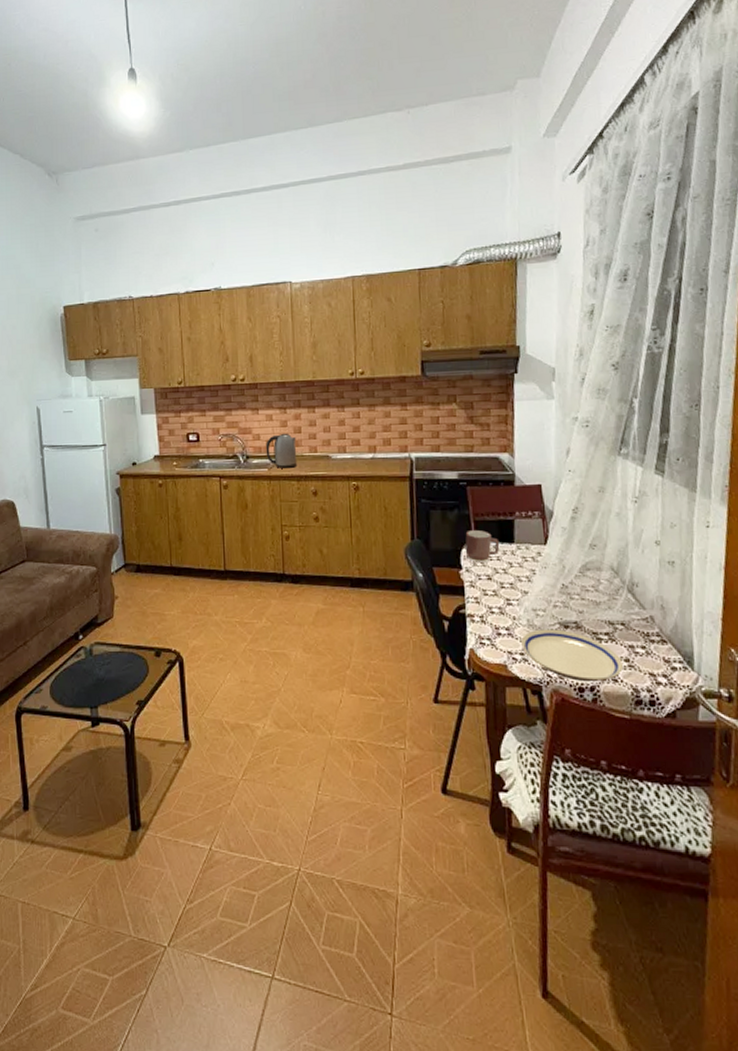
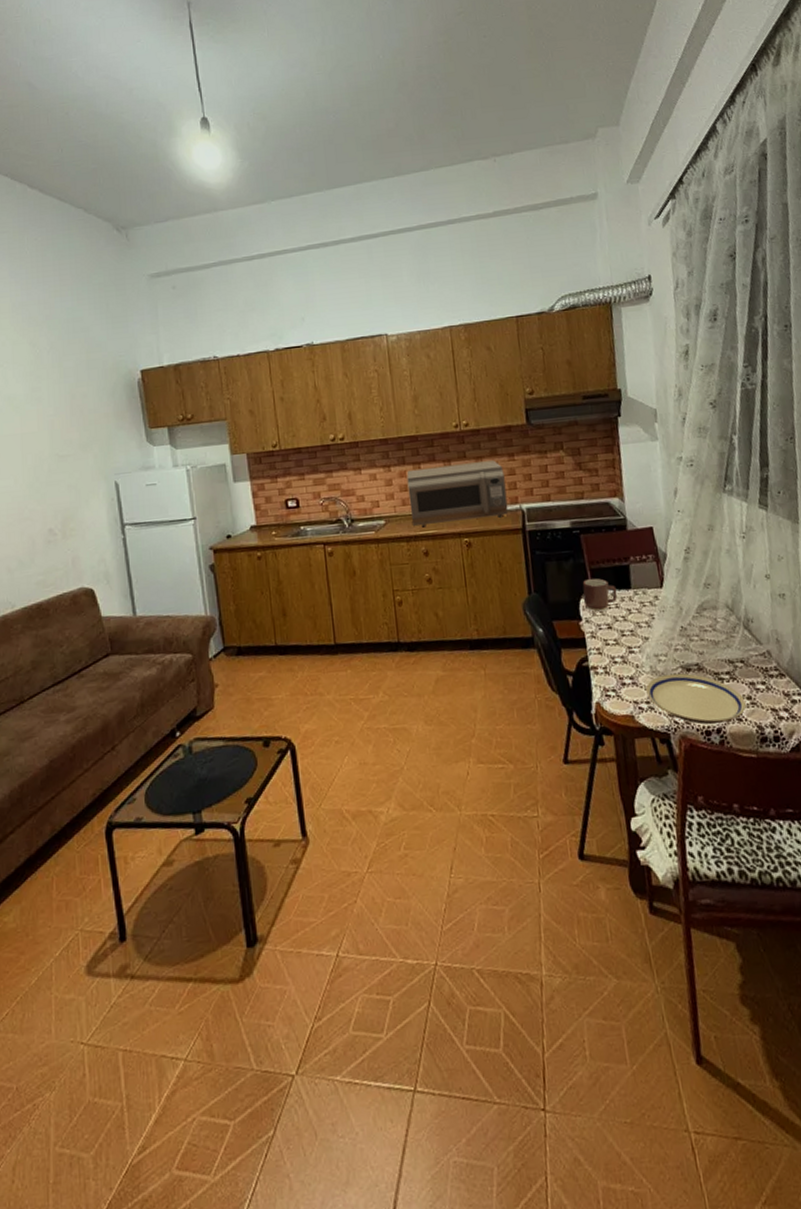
kettle: present [265,433,298,468] -> none [370,492,406,530]
microwave: none [301,409,397,468] -> present [406,460,508,528]

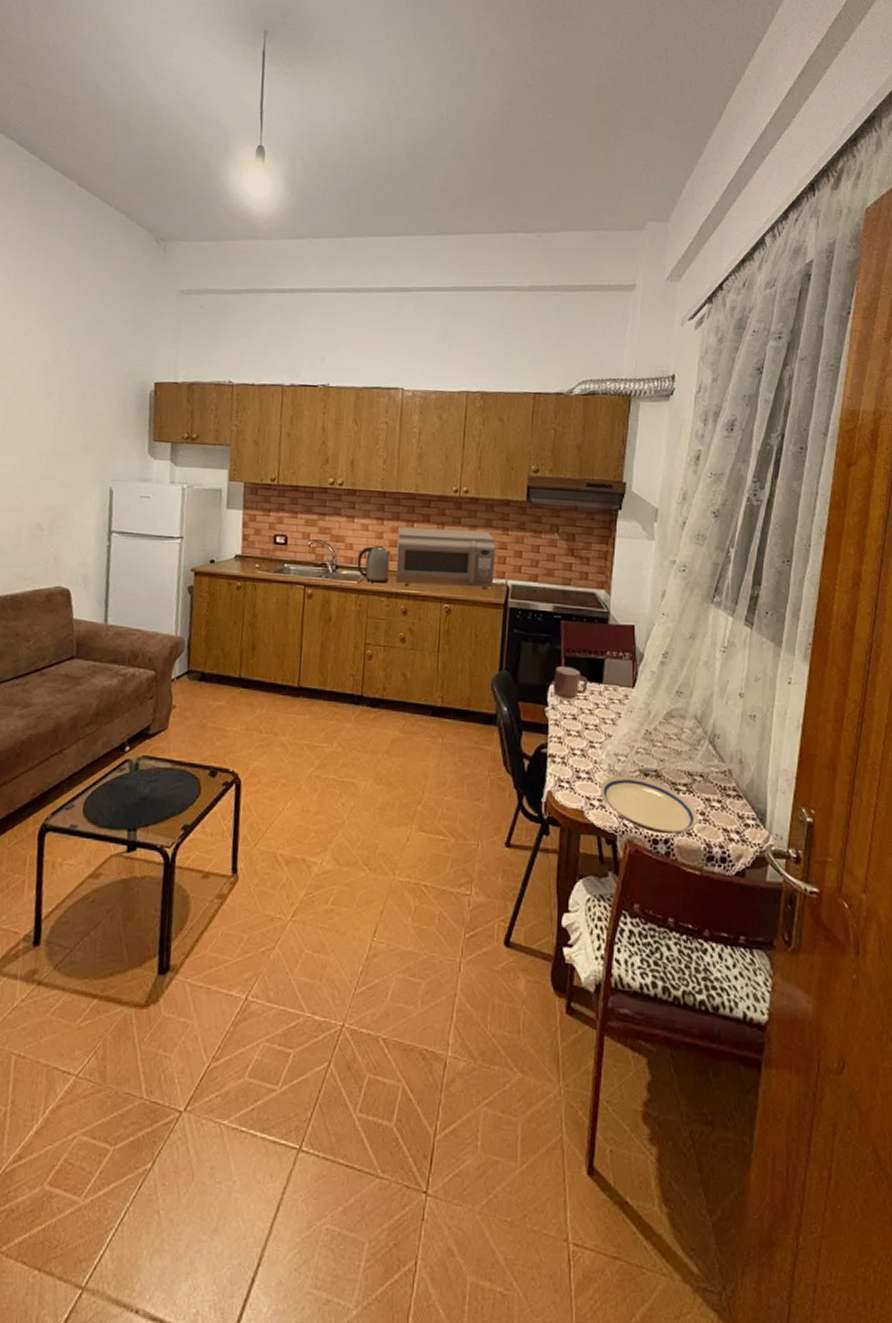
kettle: none [370,492,406,530] -> present [357,545,391,583]

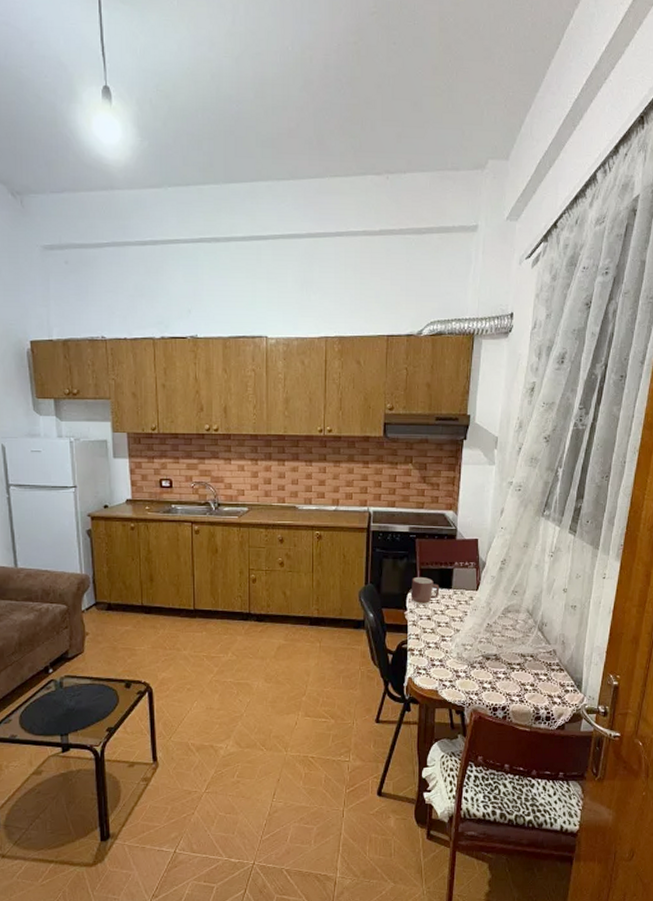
kettle: present [357,545,391,583] -> none [237,483,266,516]
microwave: present [395,526,496,591] -> none [271,465,358,518]
plate: present [600,775,699,835] -> none [451,660,530,703]

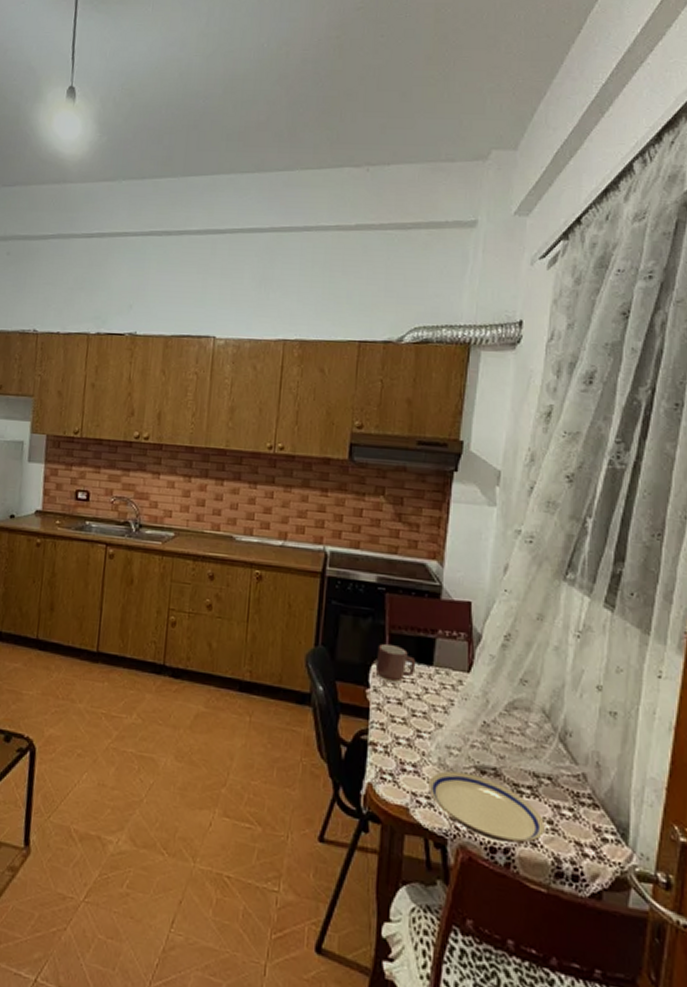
plate: none [451,660,530,703] -> present [428,770,546,844]

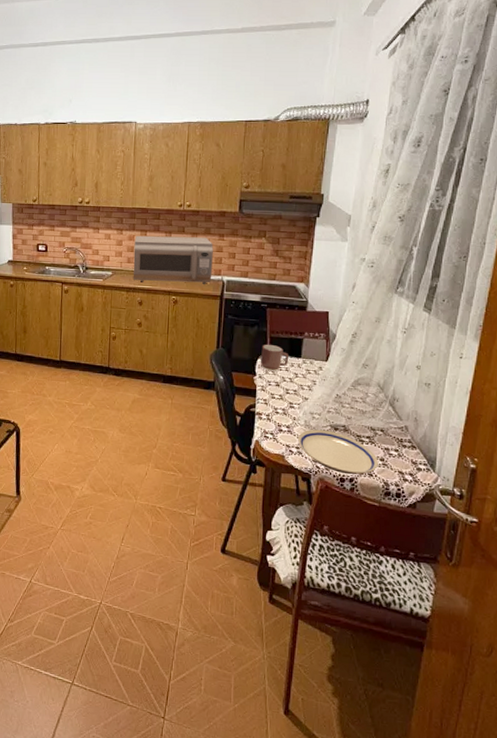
microwave: none [202,484,313,557] -> present [133,235,213,285]

